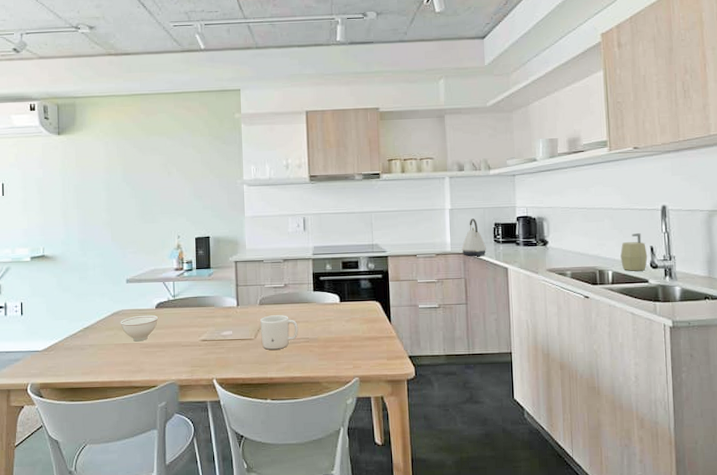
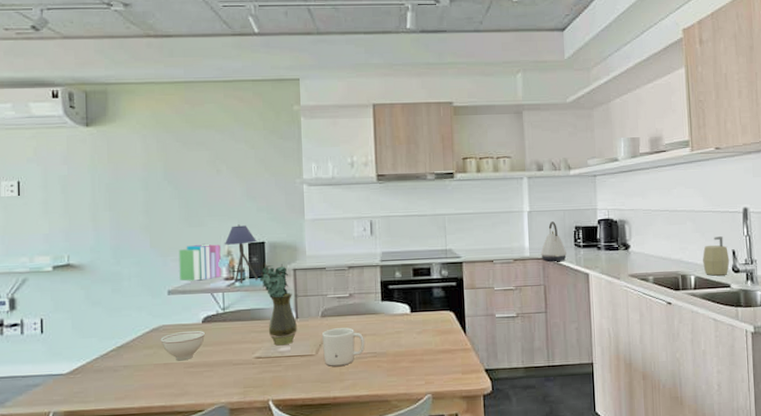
books: none [135,238,172,271] -> present [178,244,221,281]
table lamp: none [174,221,204,274] -> present [224,224,258,284]
vase: none [205,256,238,330] -> present [259,263,297,346]

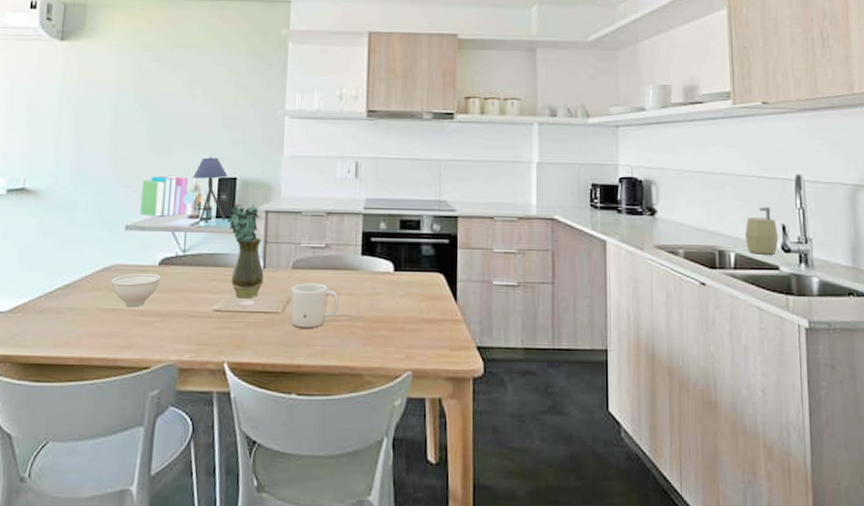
kettle: present [540,221,567,263] -> none [550,176,580,225]

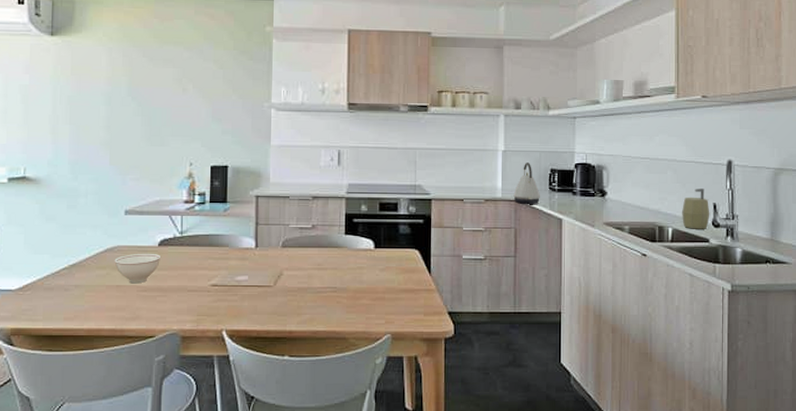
books: present [139,176,188,217] -> none [138,165,182,202]
table lamp: present [192,156,229,223] -> none [185,146,221,207]
vase: present [226,202,264,299] -> none [220,188,256,274]
mug: present [290,283,339,328] -> none [281,260,325,299]
kettle: none [550,176,580,225] -> present [513,162,540,205]

